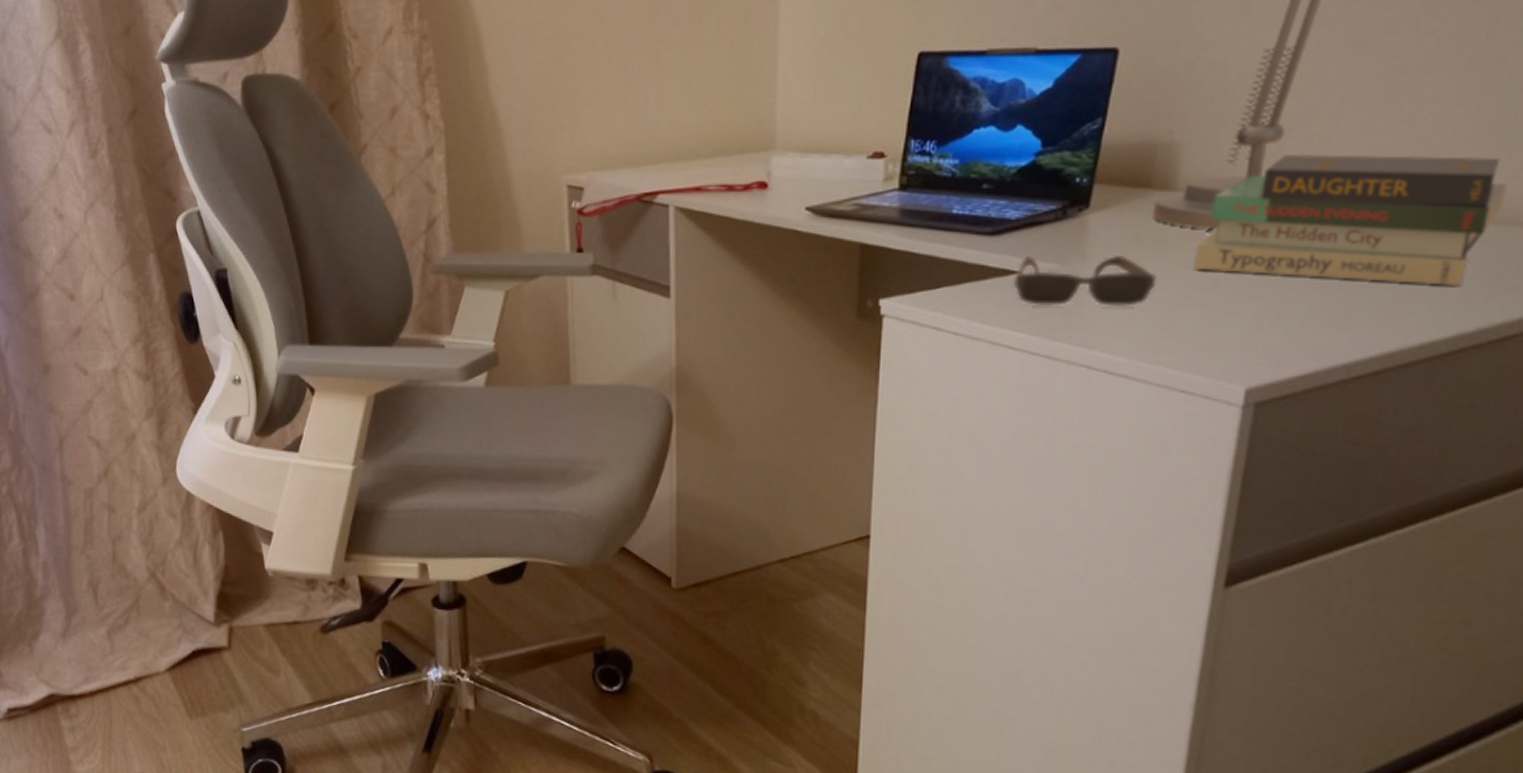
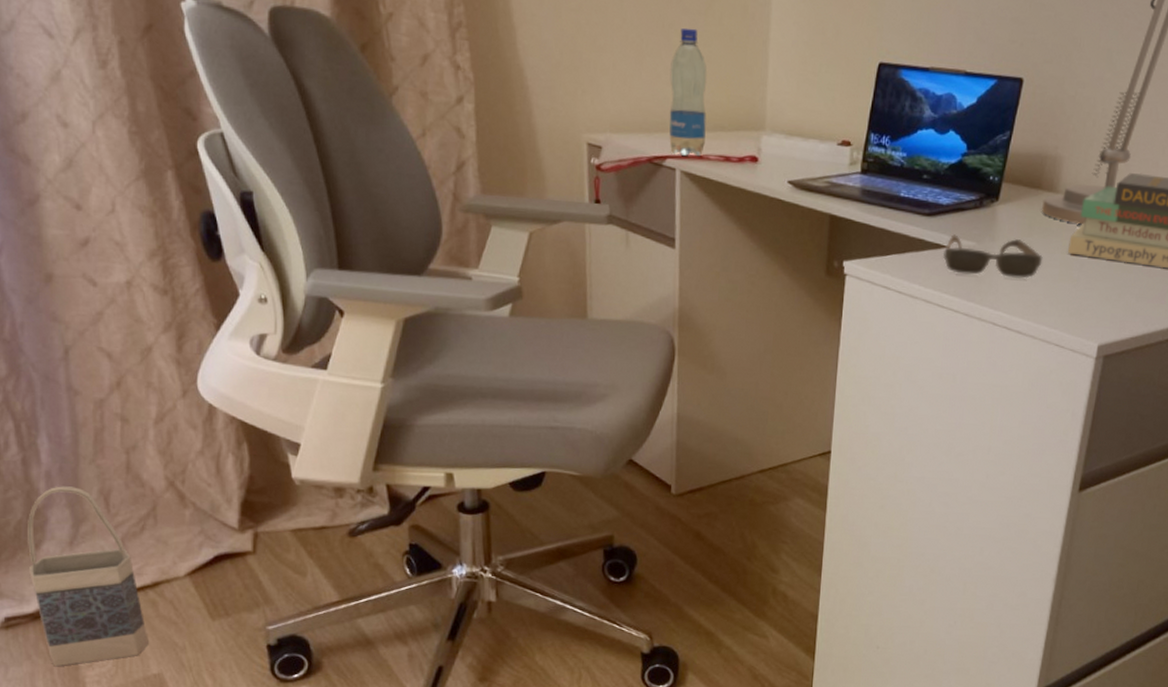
bag: none [27,577,132,761] -> present [28,486,149,667]
bottle: none [660,41,704,191] -> present [669,28,707,157]

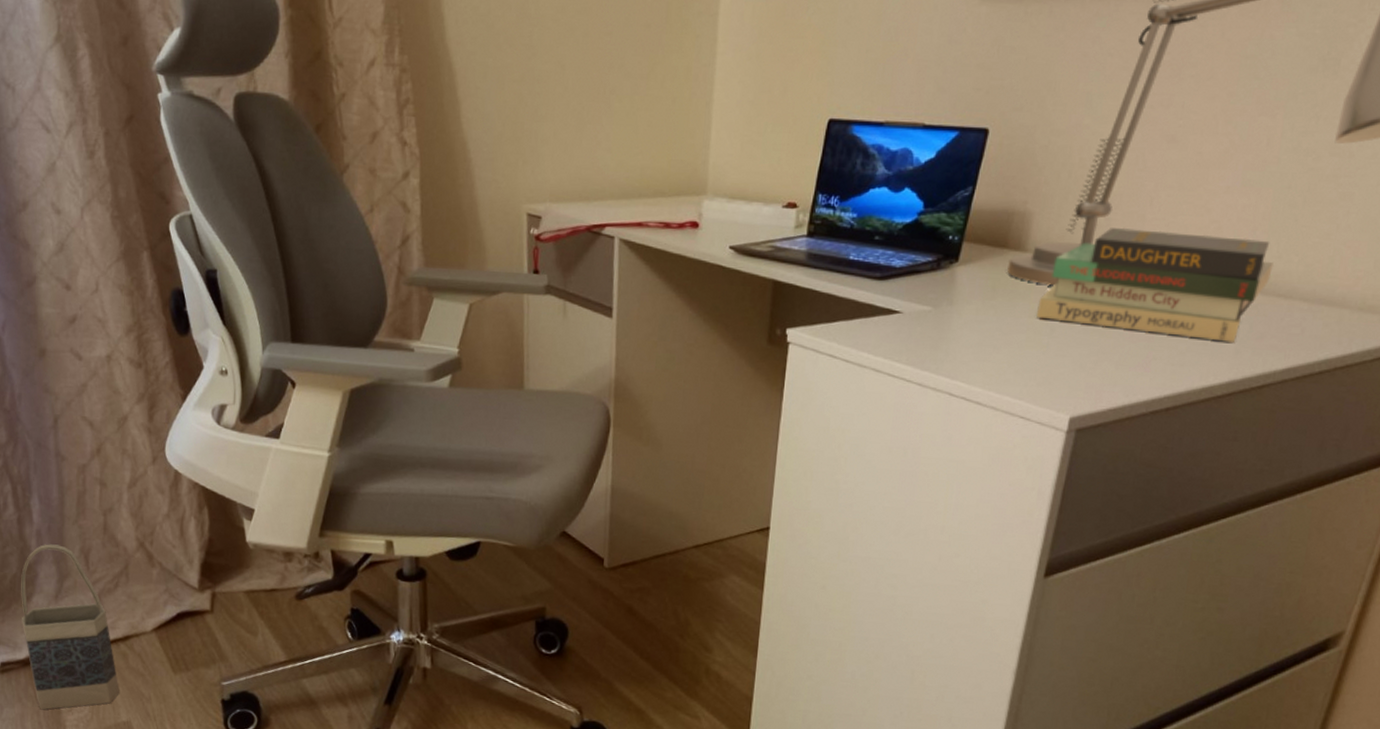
bottle: present [669,28,707,157] -> none [608,93,648,225]
glasses: present [943,234,1043,279] -> none [895,299,1007,346]

